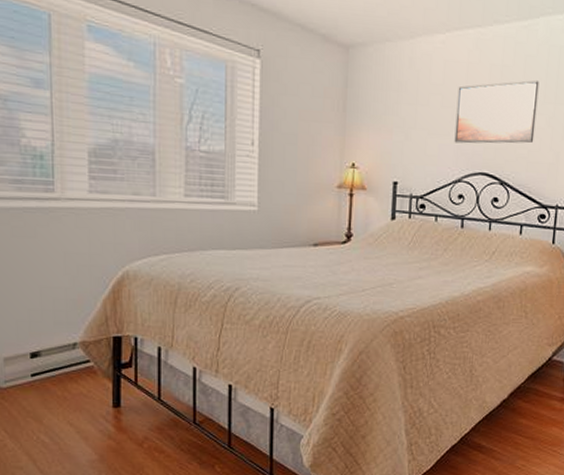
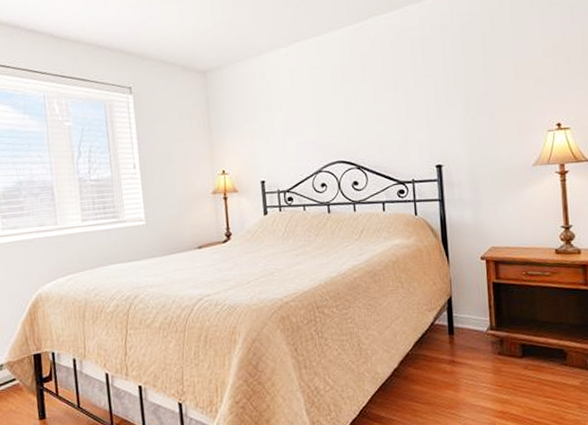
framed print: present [454,80,539,144] -> none [306,73,382,139]

